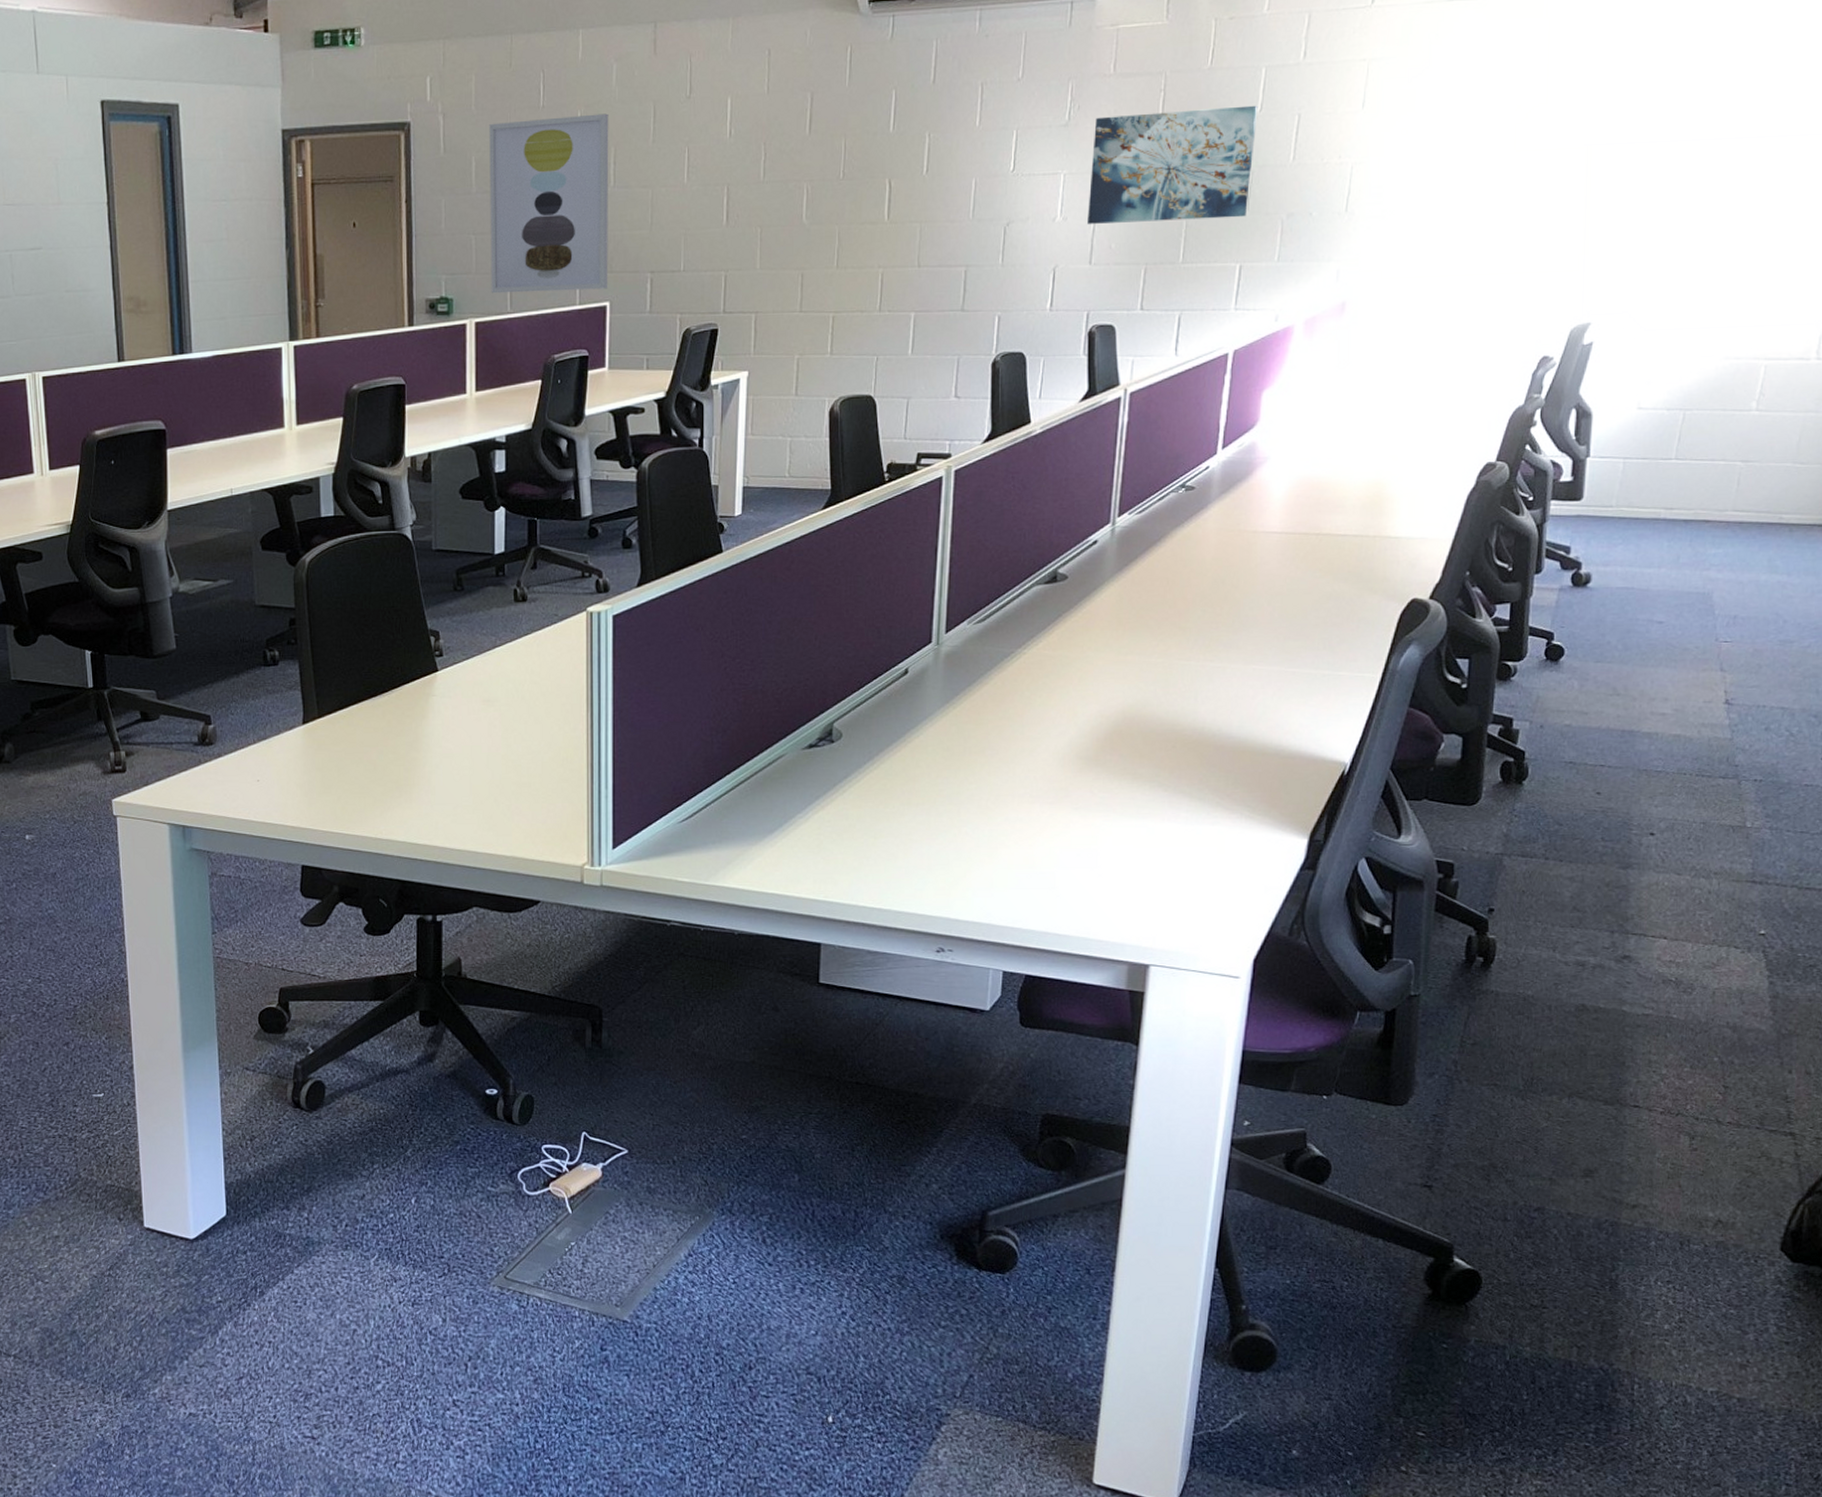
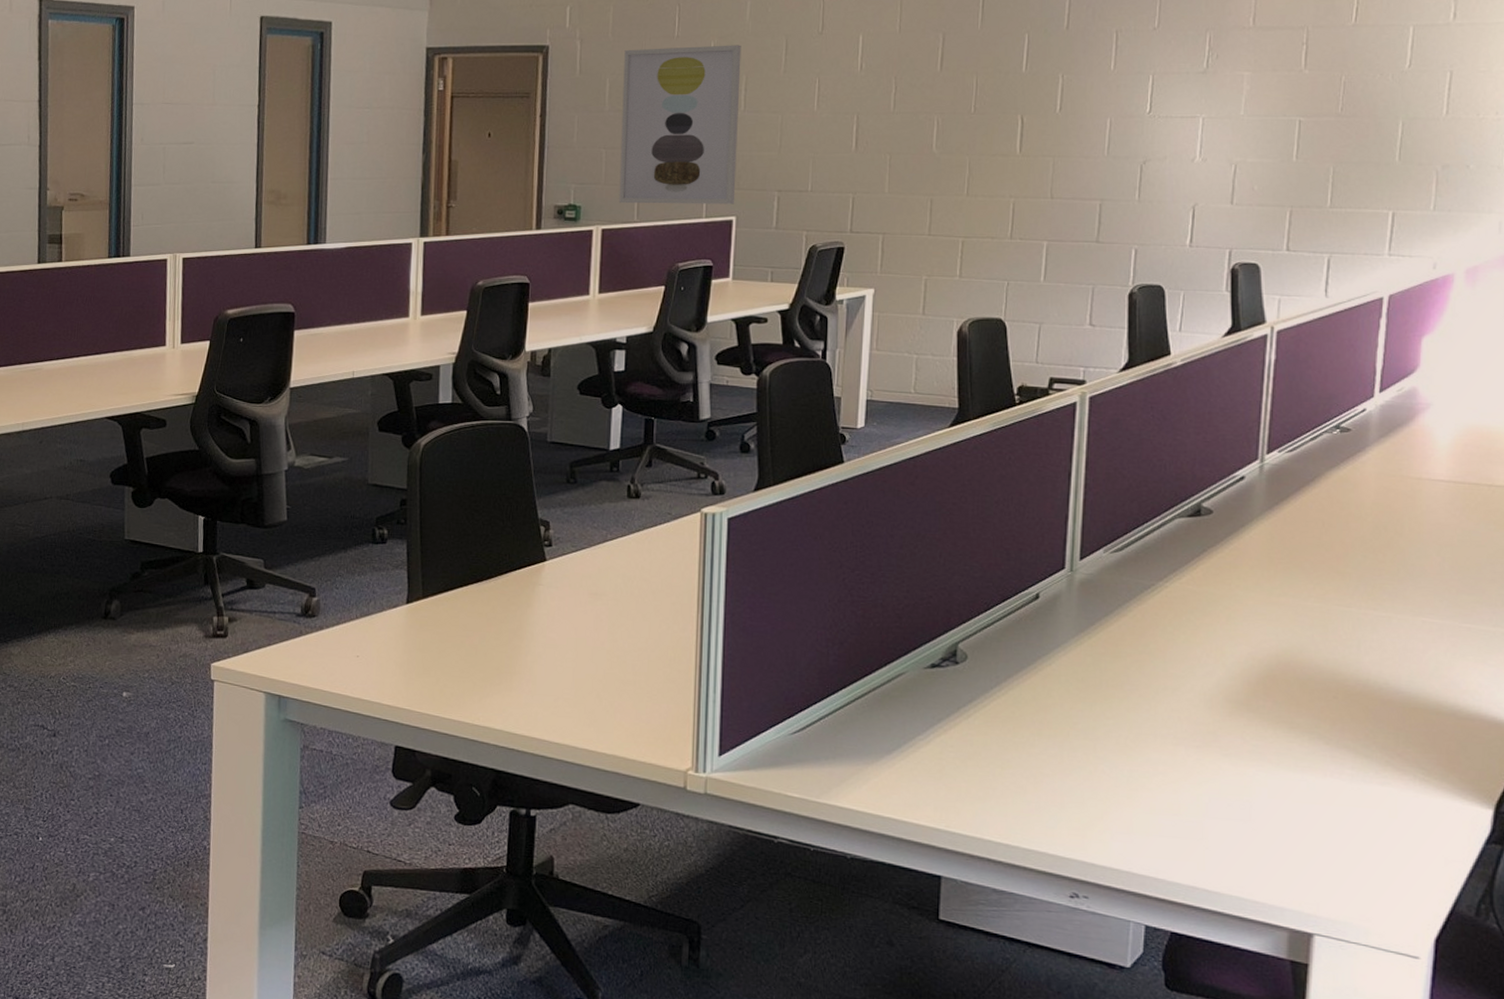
wall art: present [1087,105,1258,224] -> none [1228,61,1407,166]

